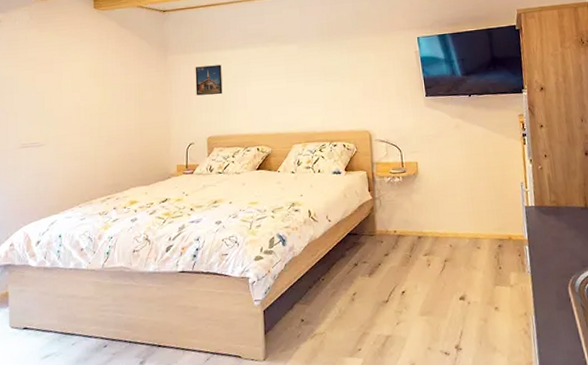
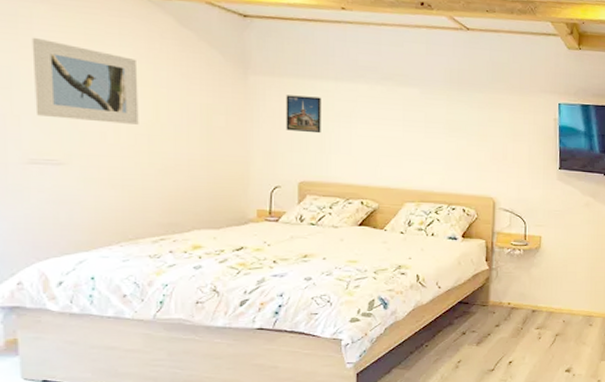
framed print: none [26,53,93,111] -> present [31,37,139,125]

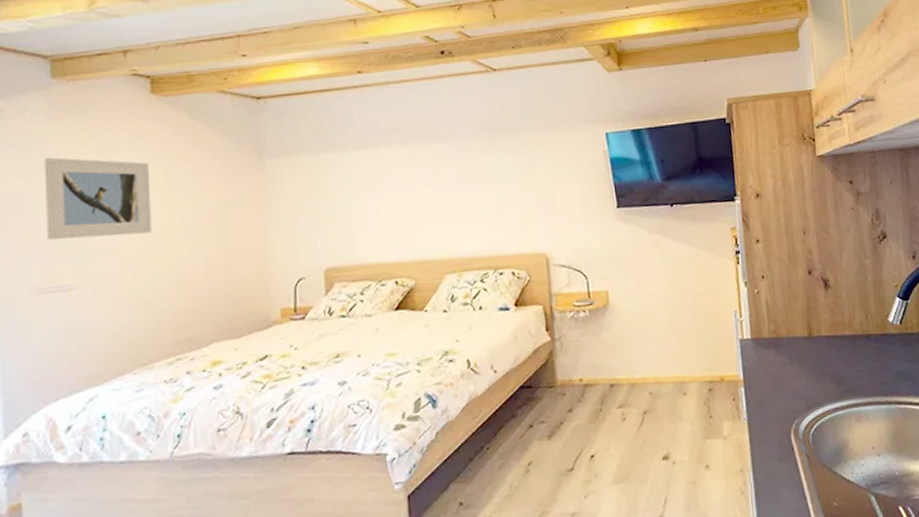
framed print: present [286,95,321,134] -> none [305,170,346,213]

